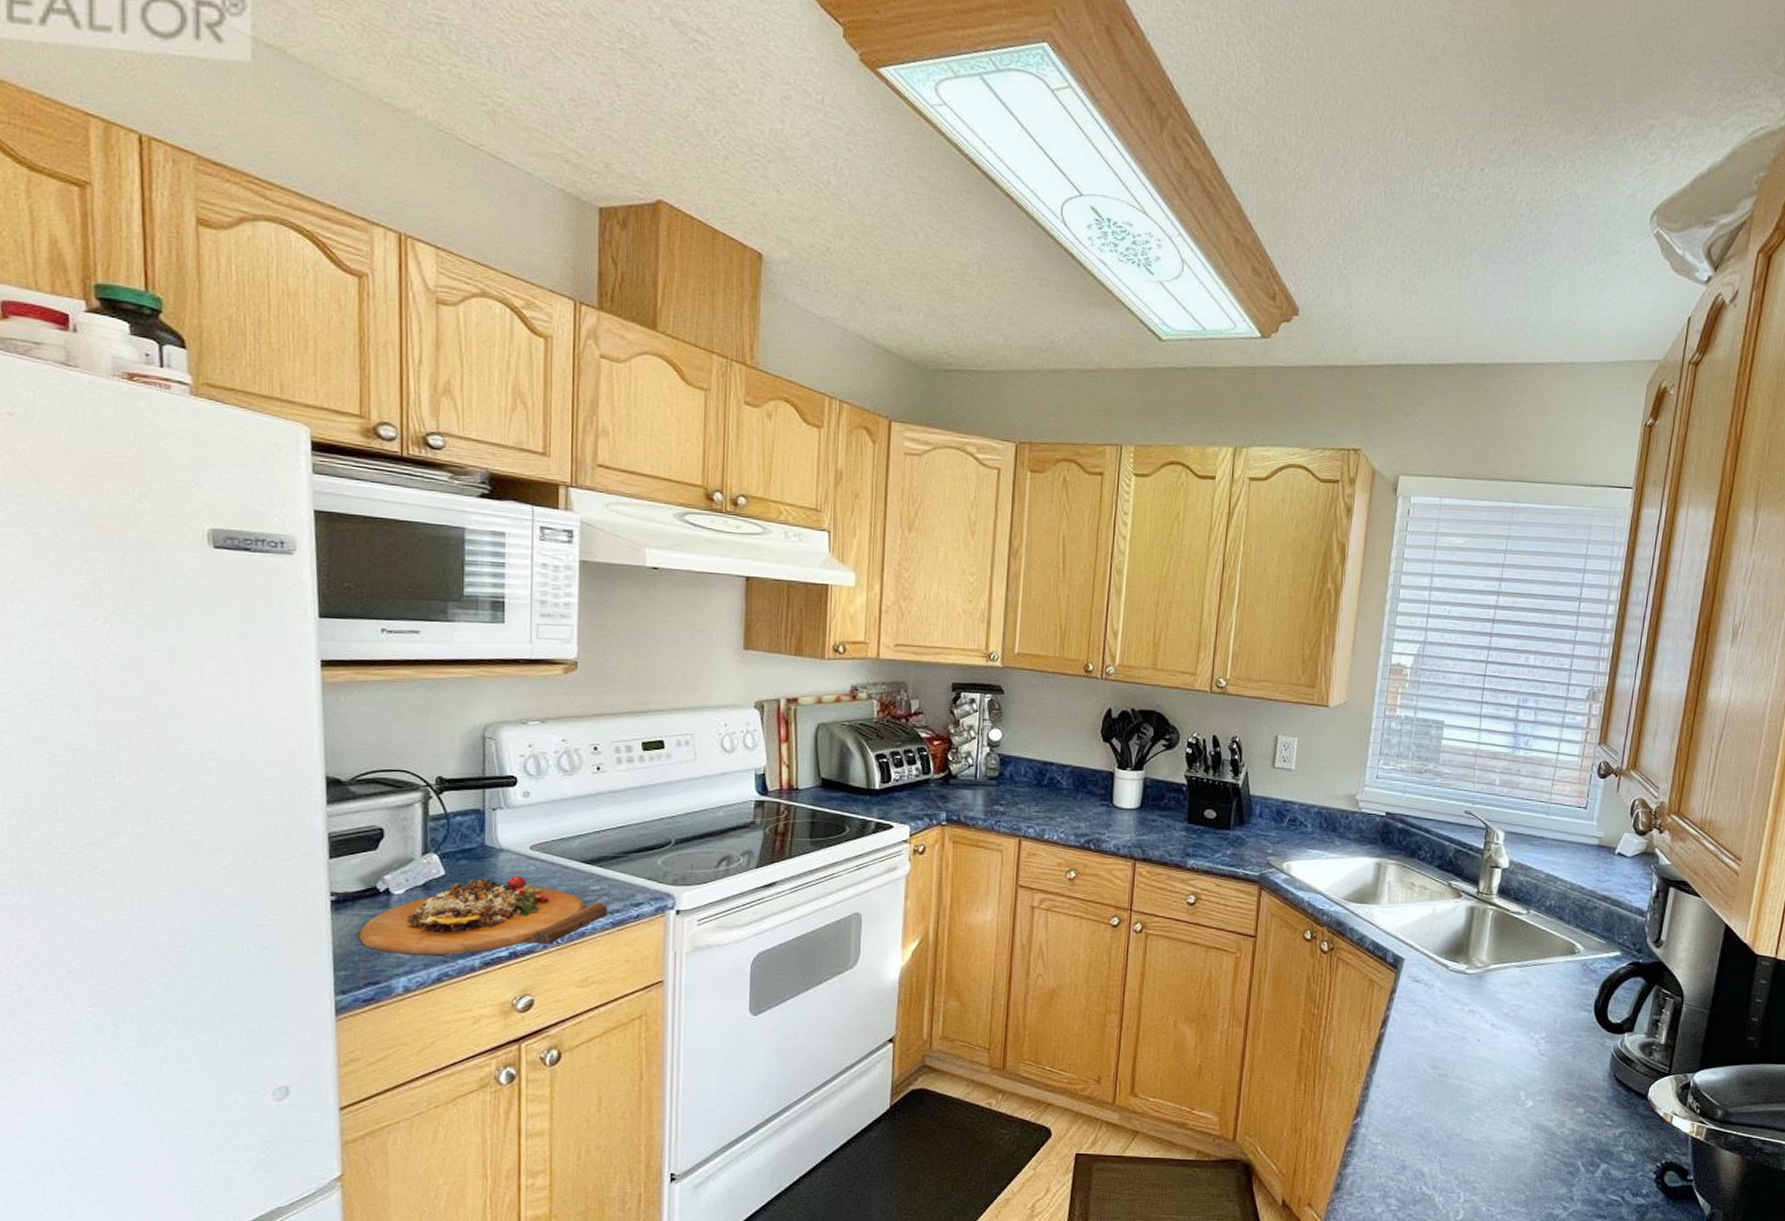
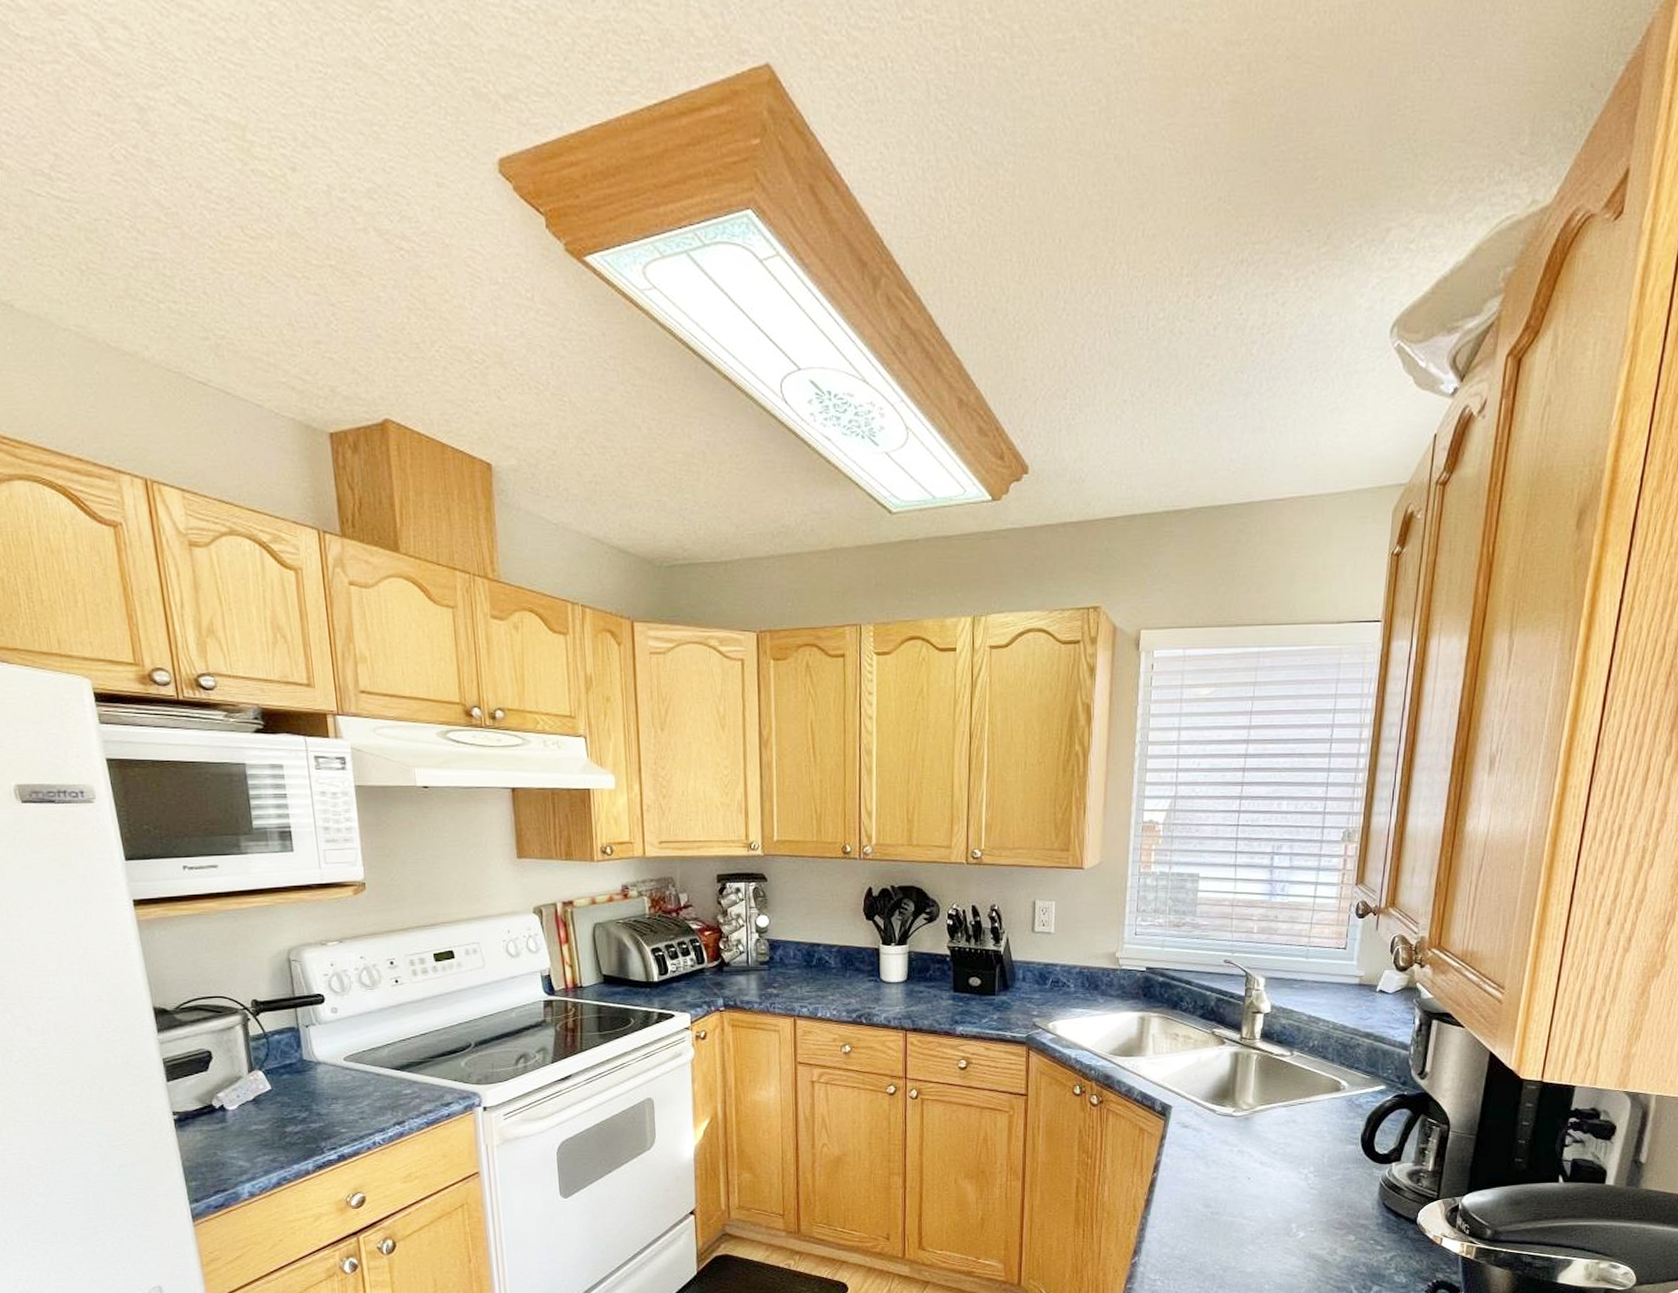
cutting board: present [358,876,608,956] -> none [202,1086,422,1164]

